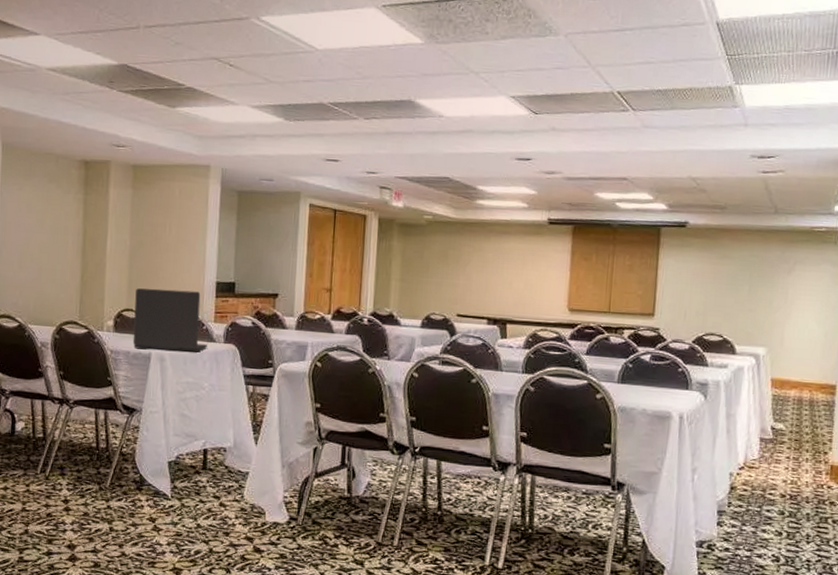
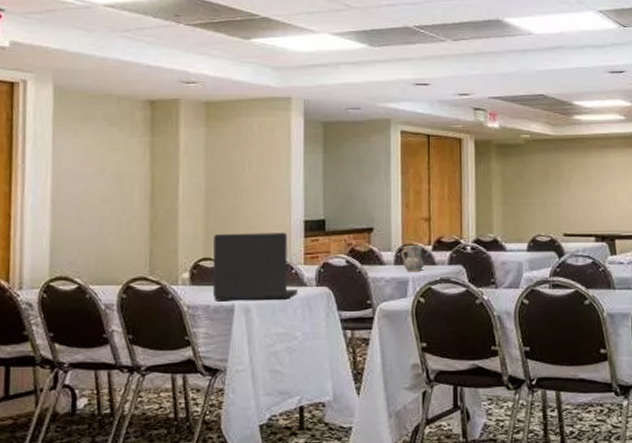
pitcher: none [302,312,324,339] -> present [401,244,425,273]

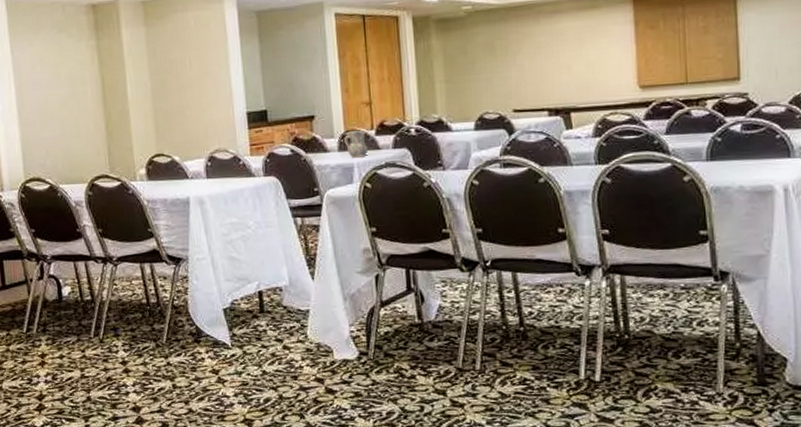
laptop: present [212,232,298,302] -> none [164,125,247,195]

